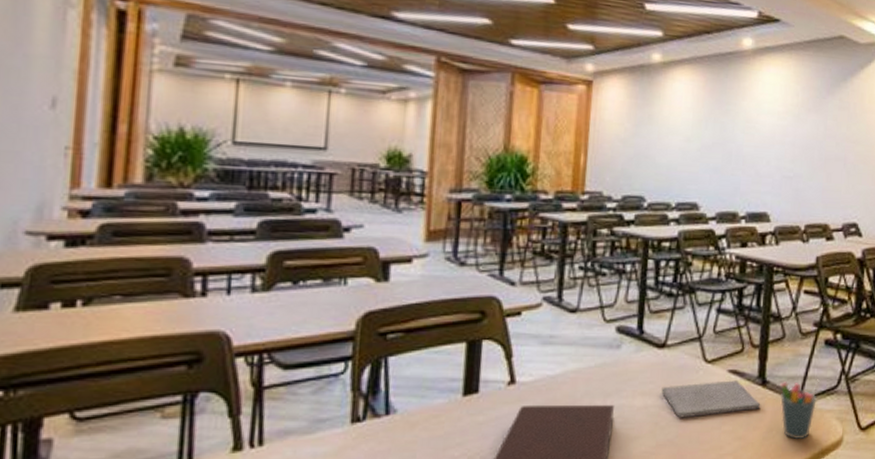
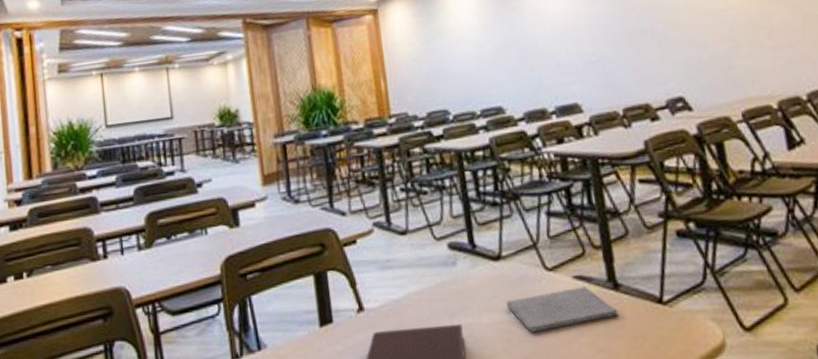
pen holder: present [780,379,819,440] -> none [635,276,684,348]

